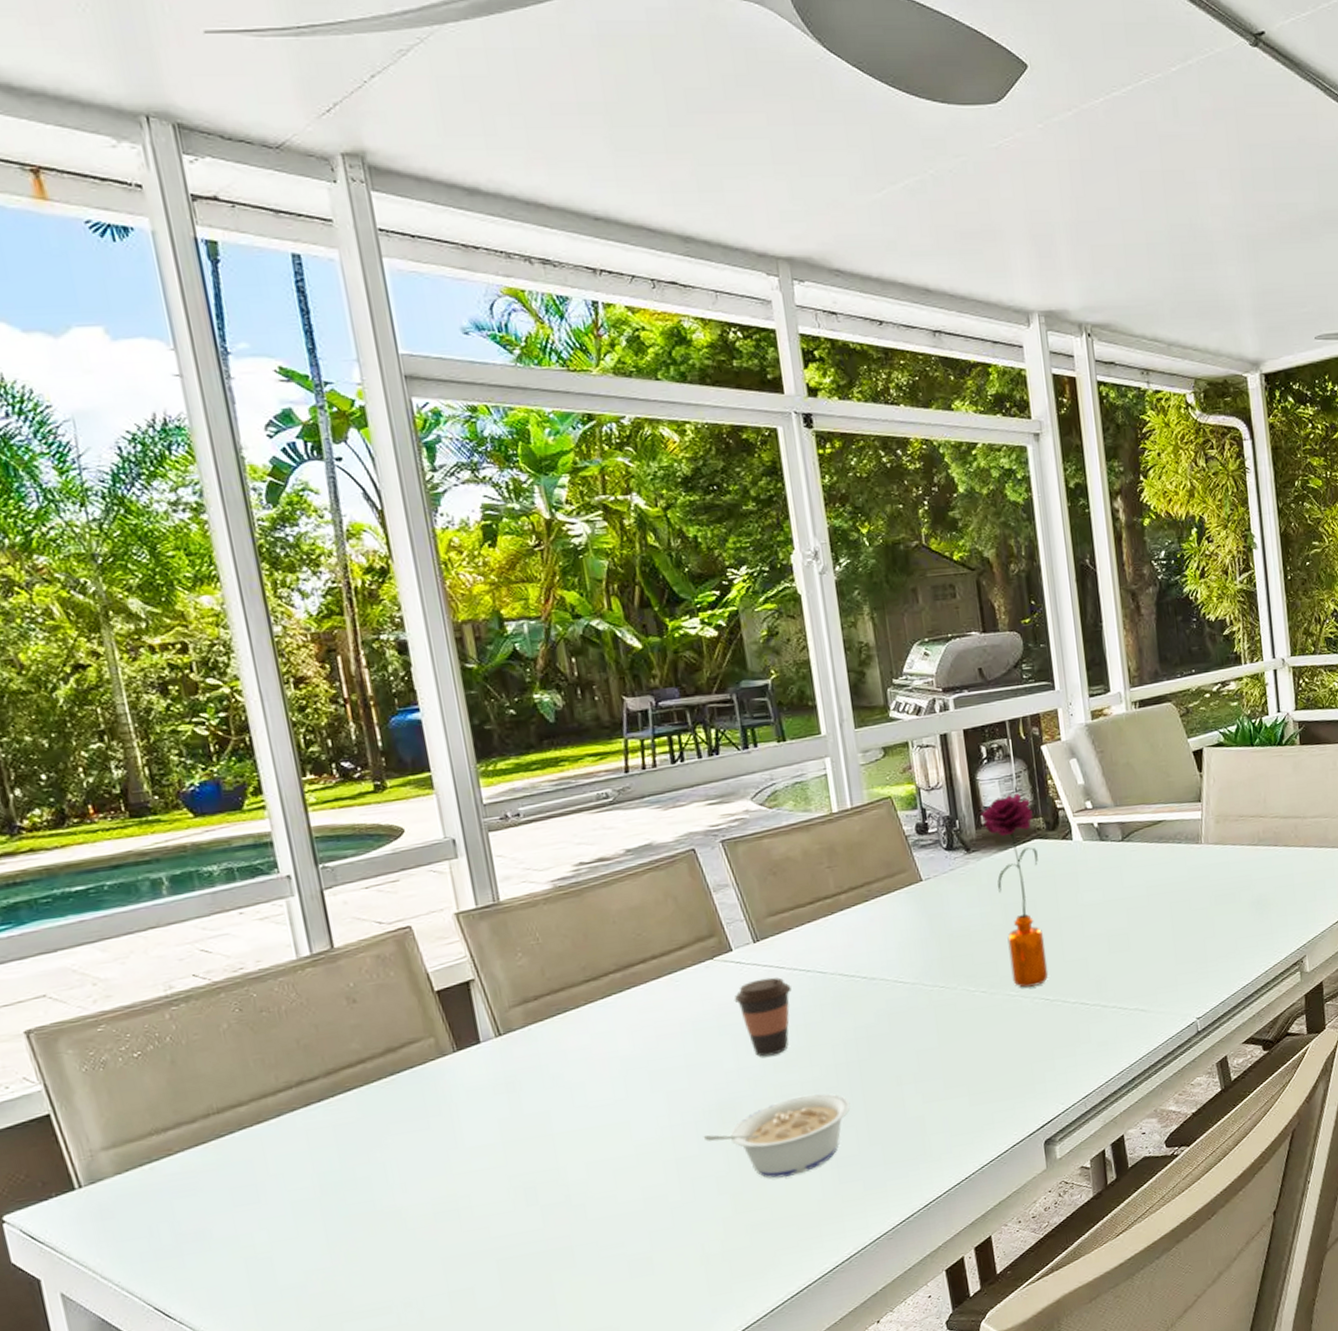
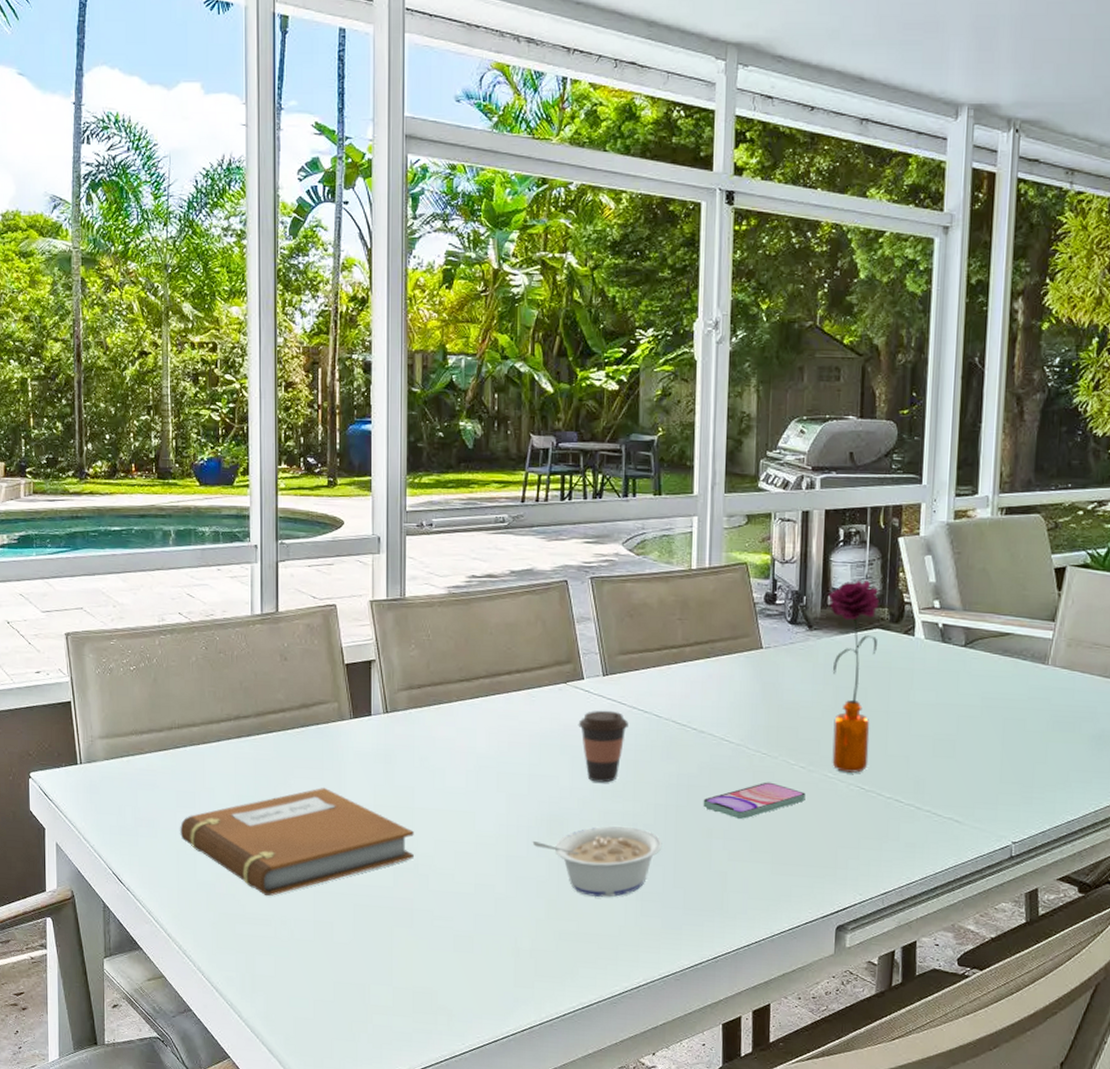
notebook: none [243,1138,563,1281] -> present [180,788,414,897]
smartphone: none [886,1014,992,1060] -> present [703,782,806,820]

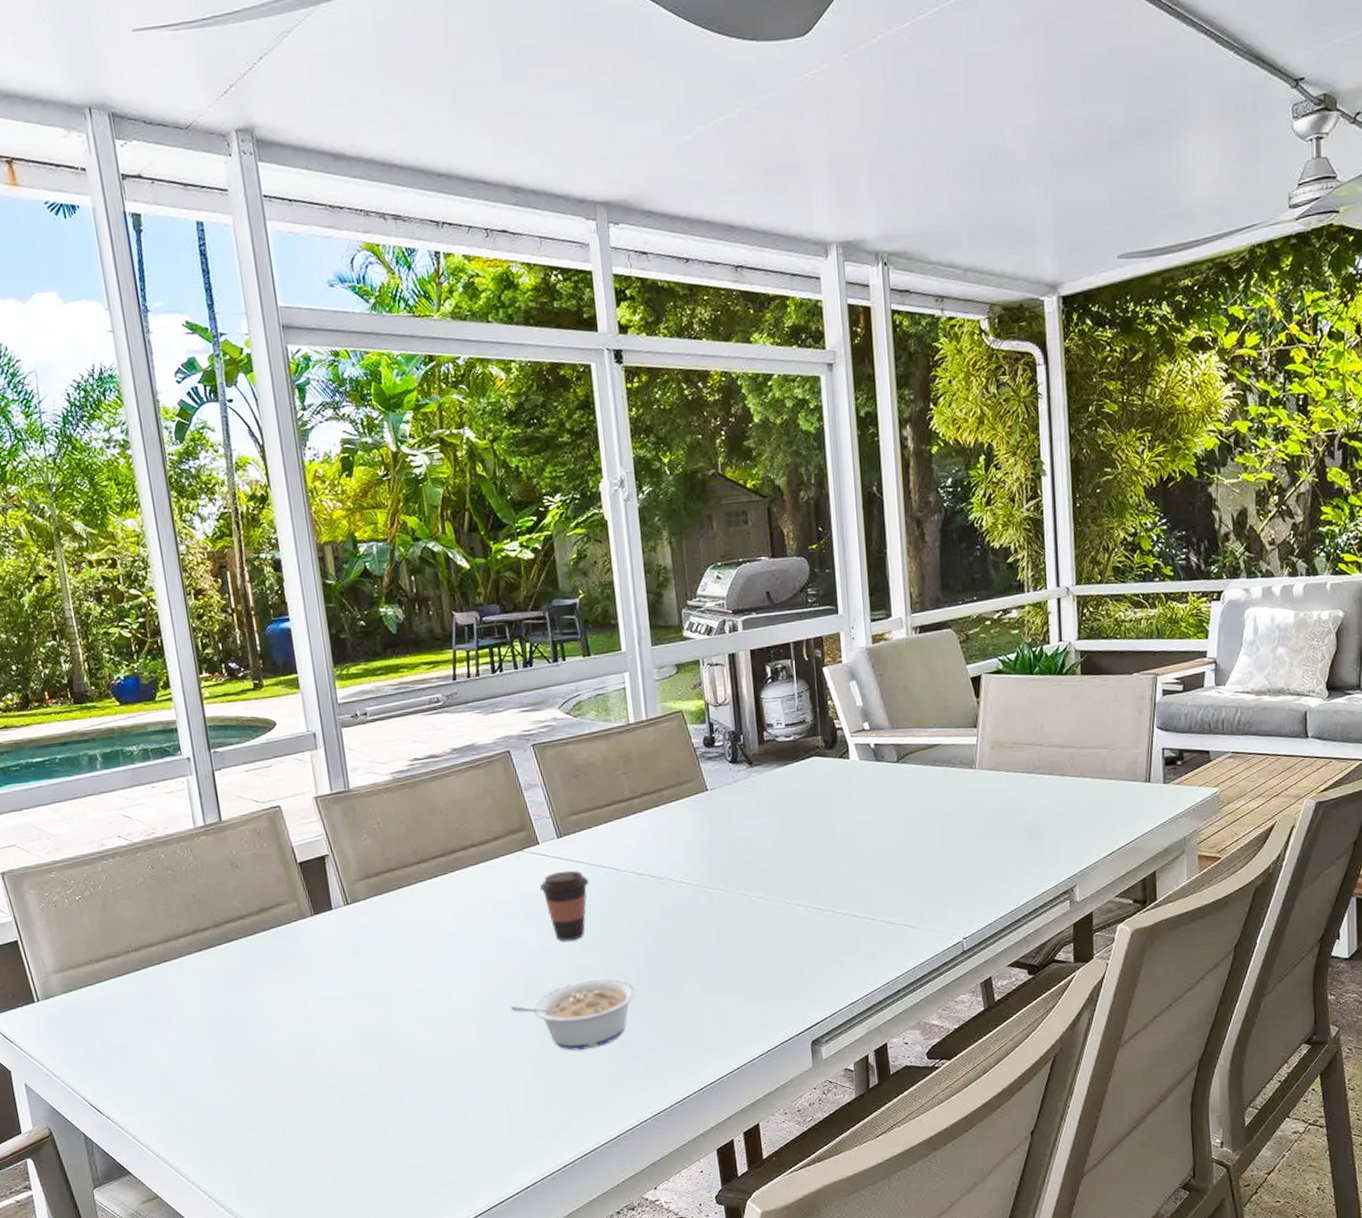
notebook: present [180,788,414,897] -> none [152,987,395,1102]
smartphone: present [703,782,806,820] -> none [670,916,767,956]
flower: present [828,579,879,773] -> none [763,712,822,896]

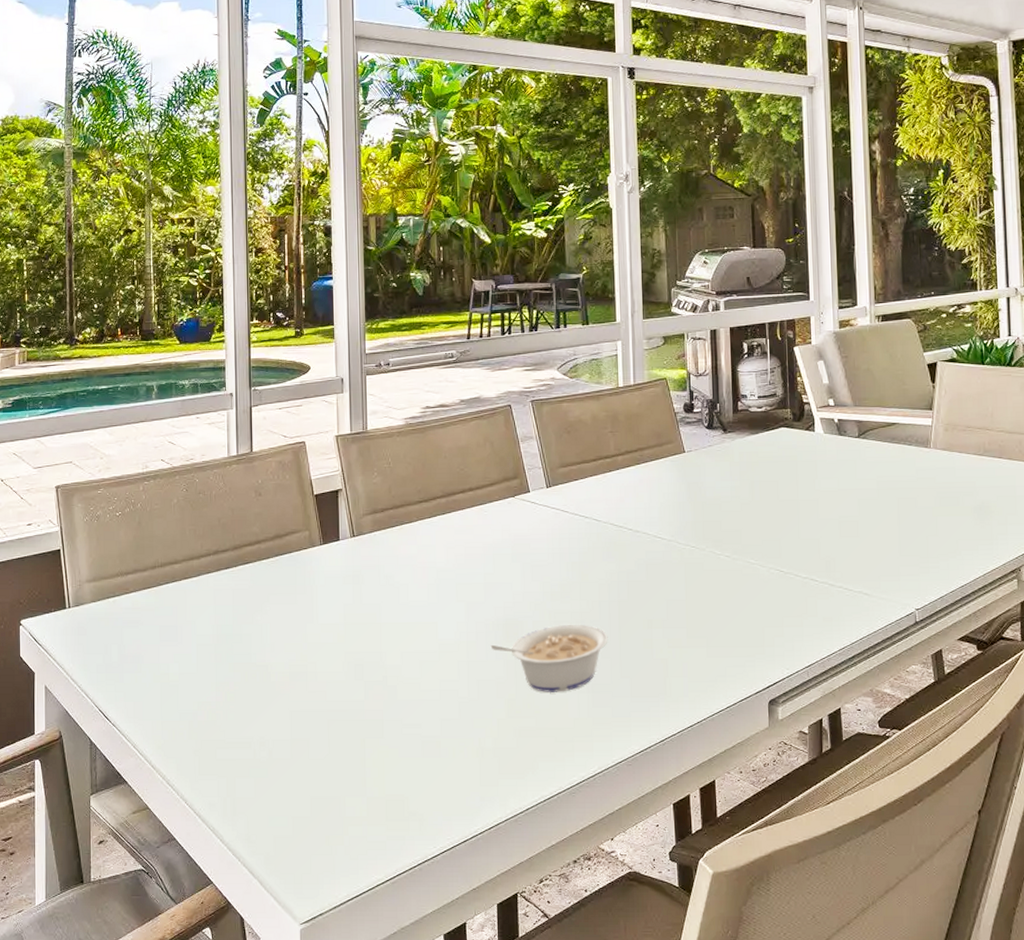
coffee cup: present [539,870,589,941] -> none [526,518,572,585]

